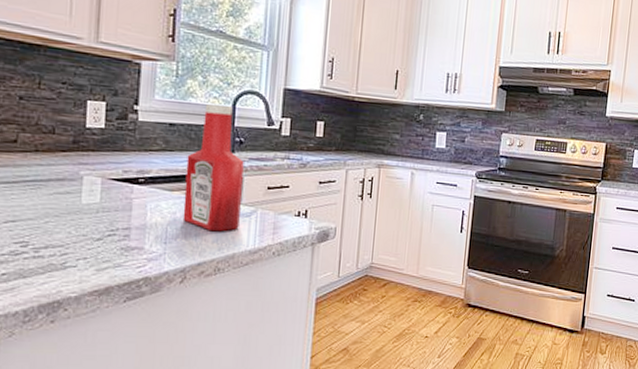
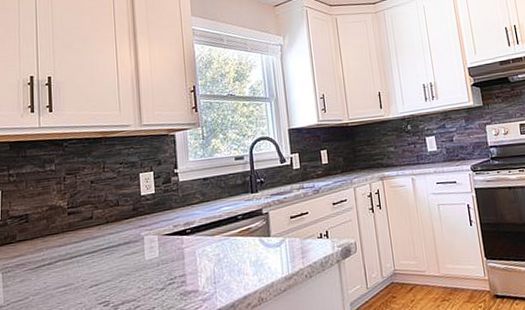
ketchup bottle: present [182,104,244,232] -> none [221,154,273,266]

